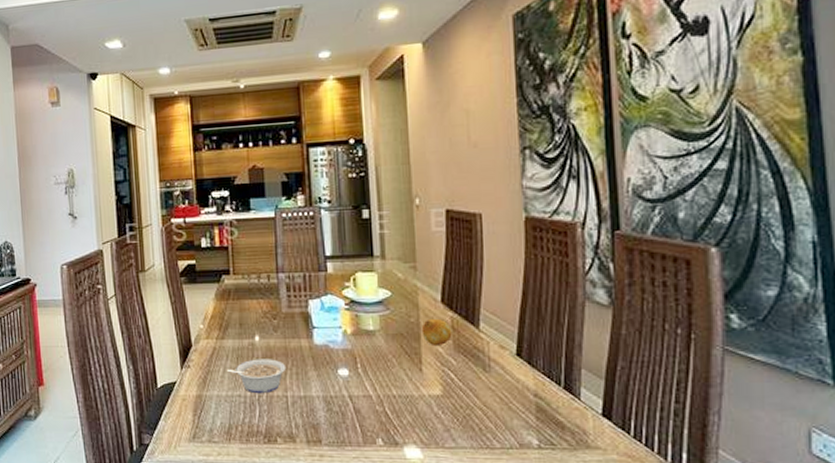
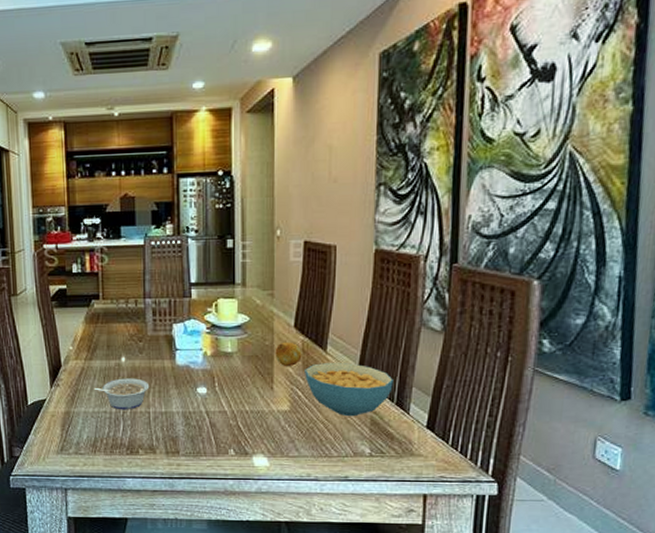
cereal bowl: none [456,340,559,403] -> present [305,362,393,417]

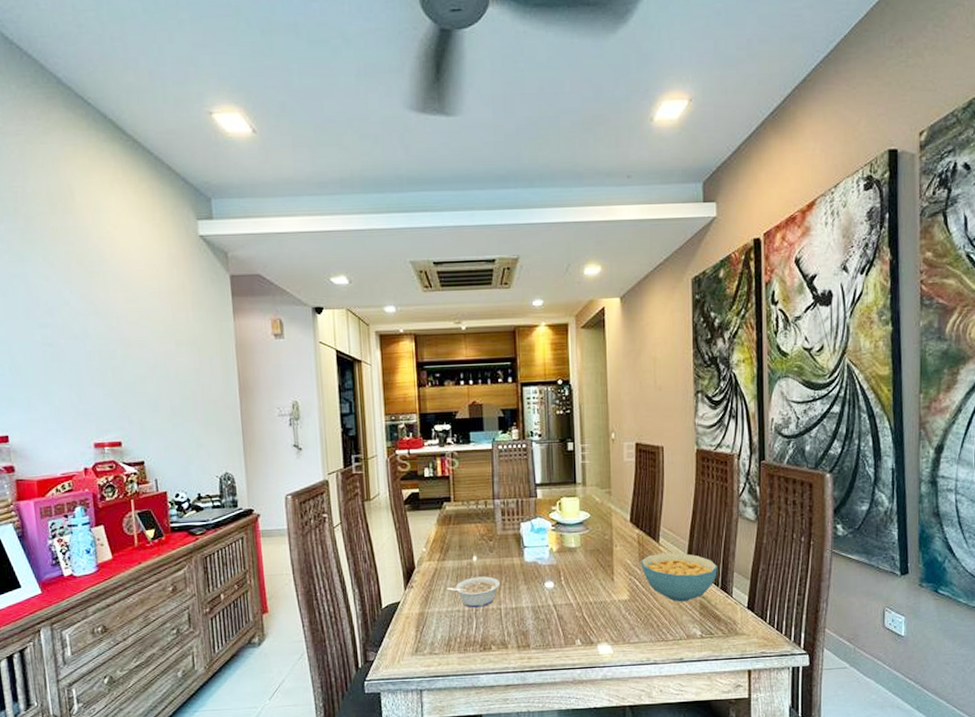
fruit: present [275,342,302,367] -> none [614,535,638,559]

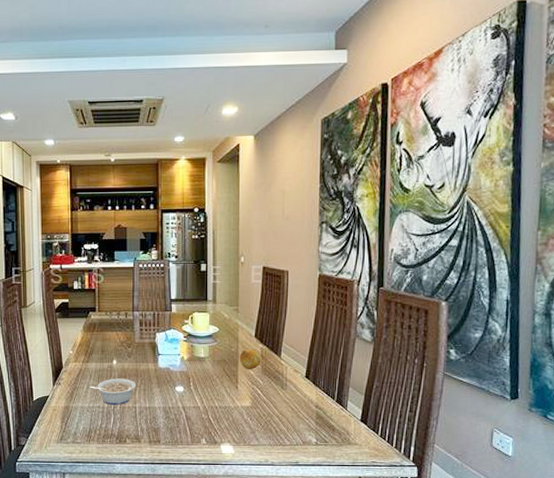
fruit: none [614,535,638,559] -> present [239,349,261,370]
cereal bowl: present [641,552,717,602] -> none [263,366,334,412]

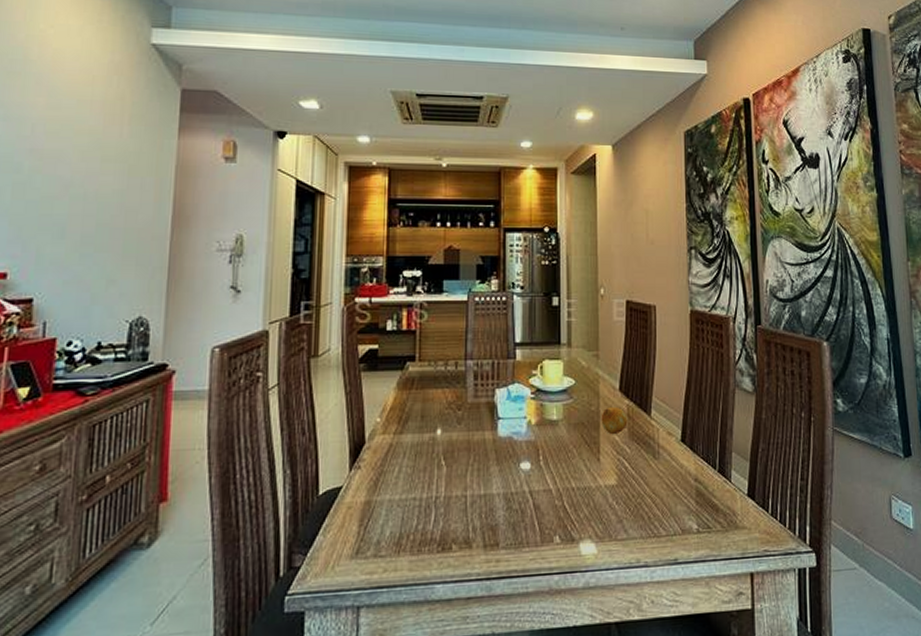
legume: present [89,378,136,405] -> none [402,454,468,495]

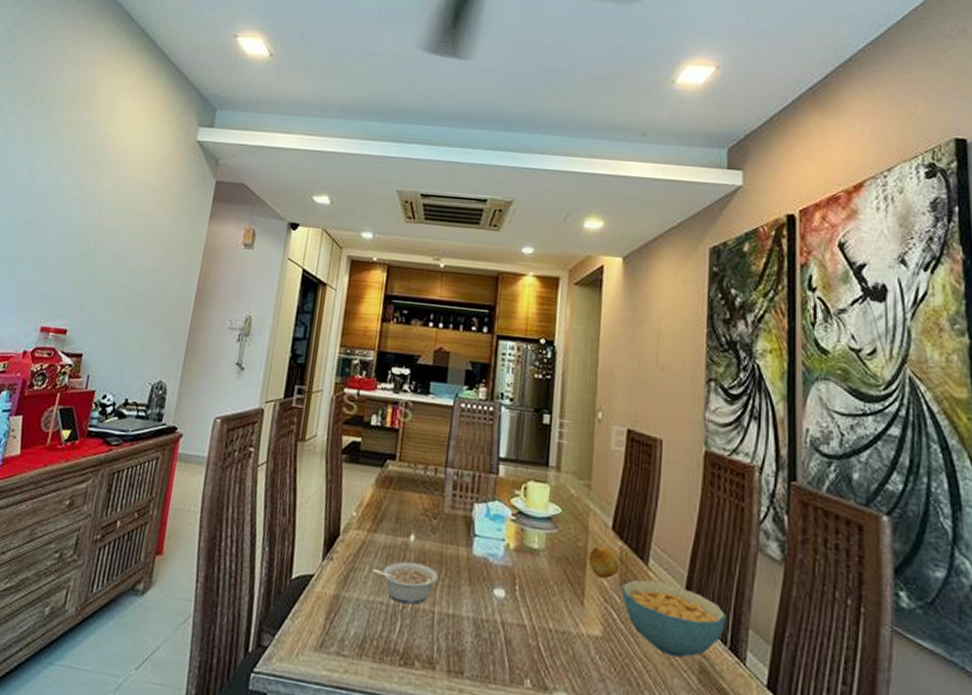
legume: none [402,454,468,495] -> present [372,561,439,605]
cereal bowl: none [631,427,714,489] -> present [621,579,726,658]

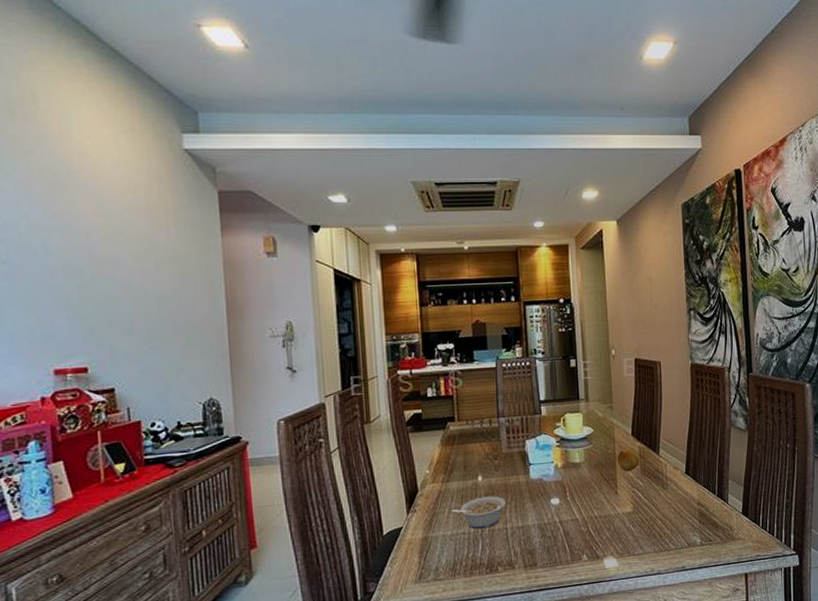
cereal bowl: present [621,579,726,658] -> none [643,463,714,512]

